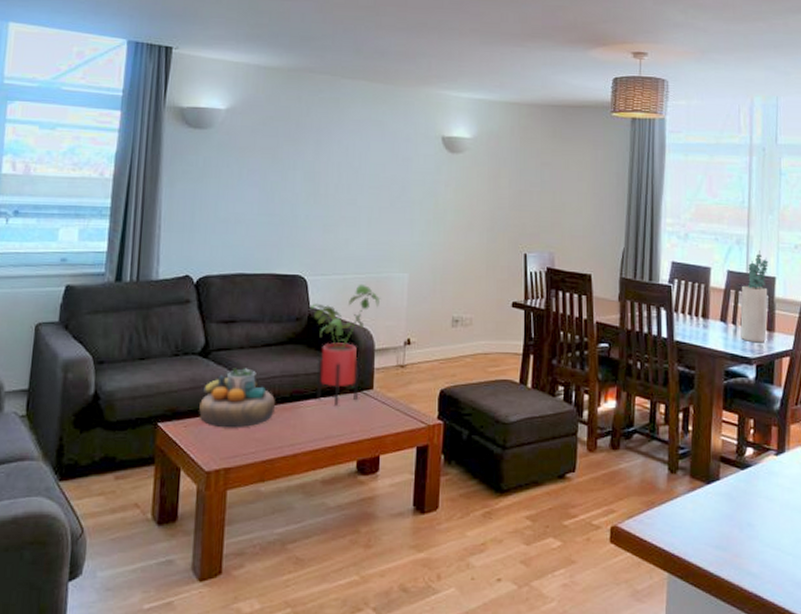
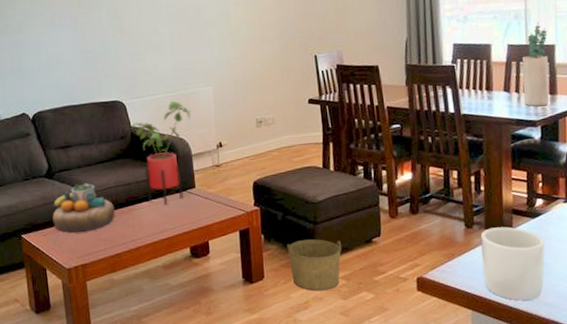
basket: none [468,467,531,532] -> present [286,239,342,291]
mug: none [683,476,752,567] -> present [480,226,545,301]

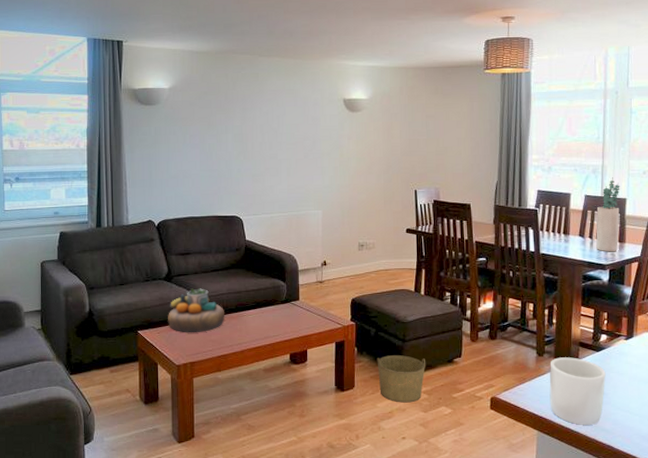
house plant: present [131,100,191,205] -> none [246,220,301,313]

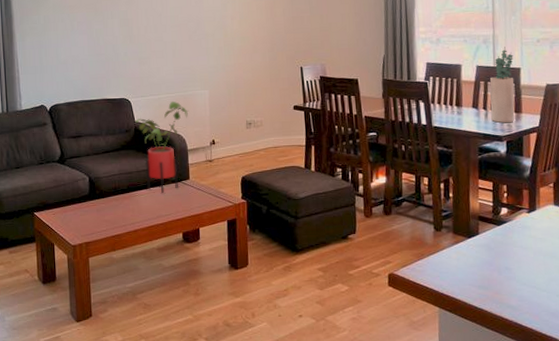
decorative bowl: present [168,288,225,332] -> none [62,170,118,213]
house plant: none [246,220,301,313] -> present [135,101,189,193]
basket: present [377,355,426,403] -> none [269,232,320,280]
mug: present [549,357,606,425] -> none [448,232,509,302]

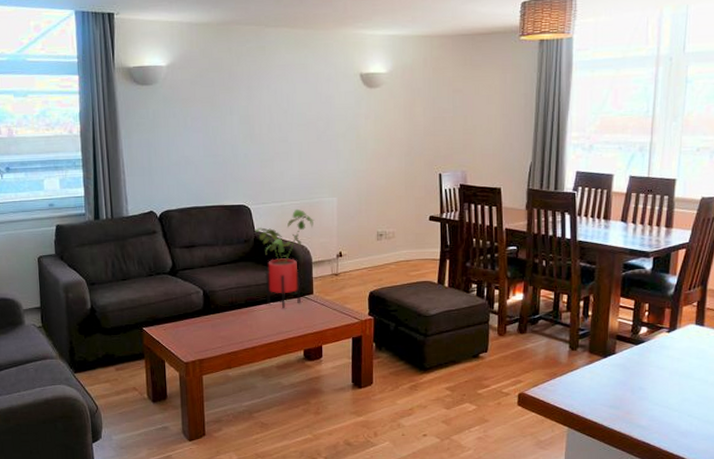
vase: present [489,47,515,123] -> none [640,155,670,239]

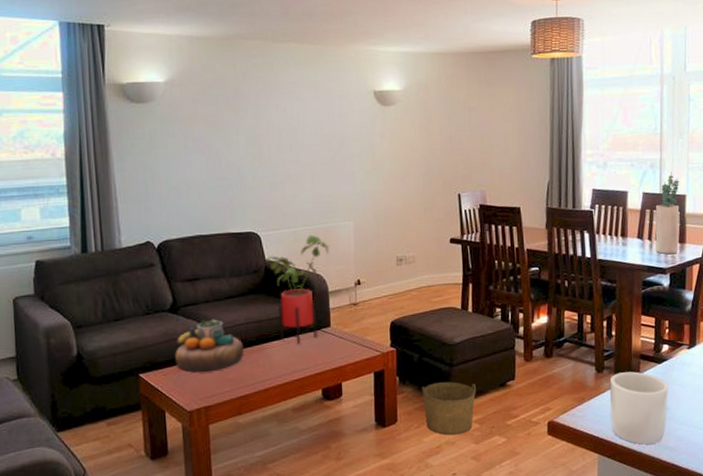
decorative bowl: none [174,282,235,329] -> present [175,319,245,372]
basket: none [396,350,450,400] -> present [421,382,477,435]
mug: none [582,351,644,421] -> present [609,371,669,445]
vase: none [640,155,670,239] -> present [655,172,680,255]

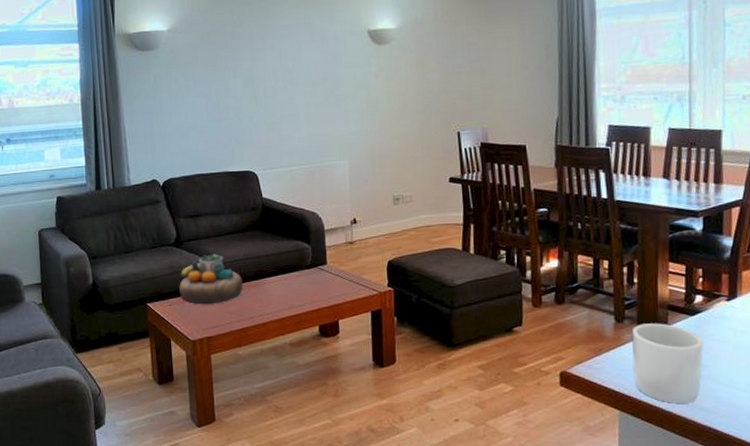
house plant: present [265,234,330,344] -> none [262,173,326,280]
basket: present [421,382,477,435] -> none [420,325,480,380]
vase: present [655,172,680,255] -> none [684,105,714,196]

